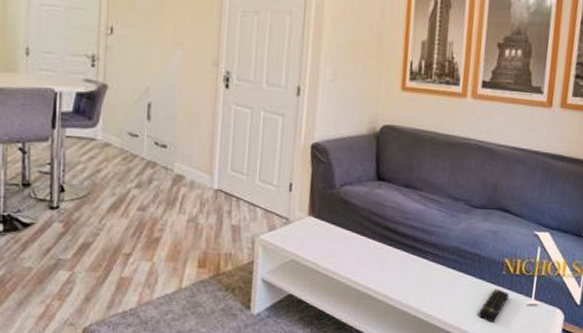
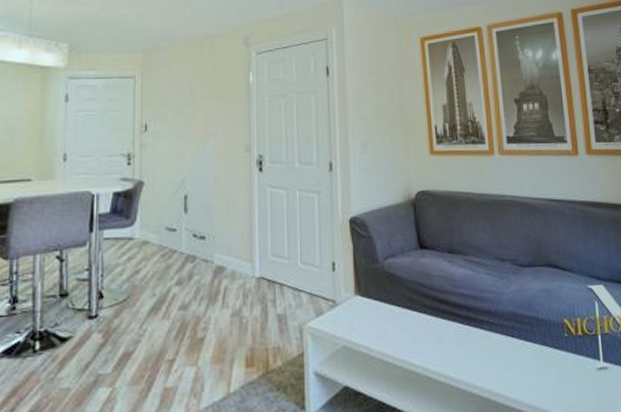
remote control: present [478,289,510,322] -> none [547,354,577,394]

